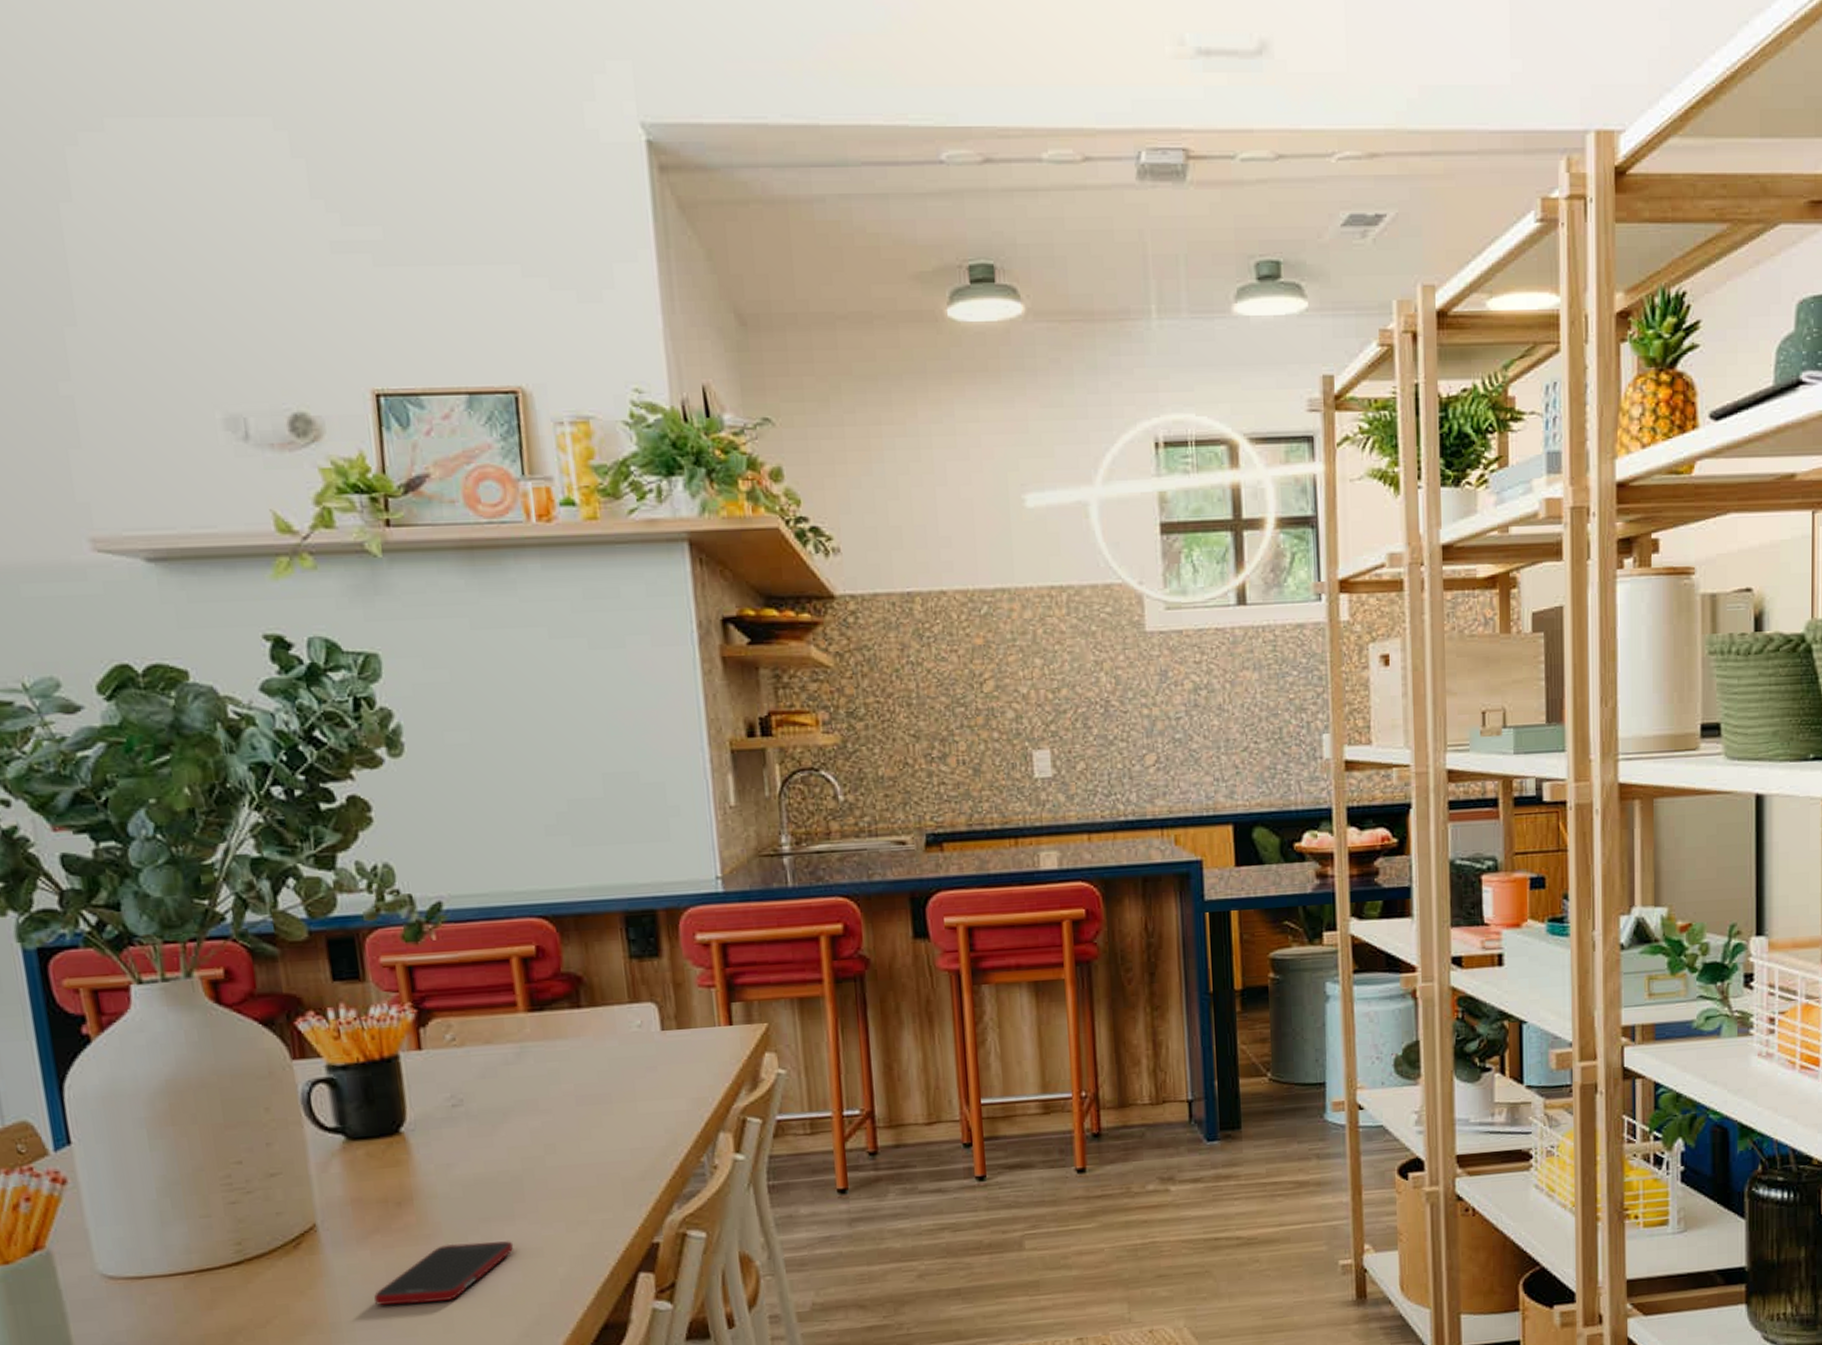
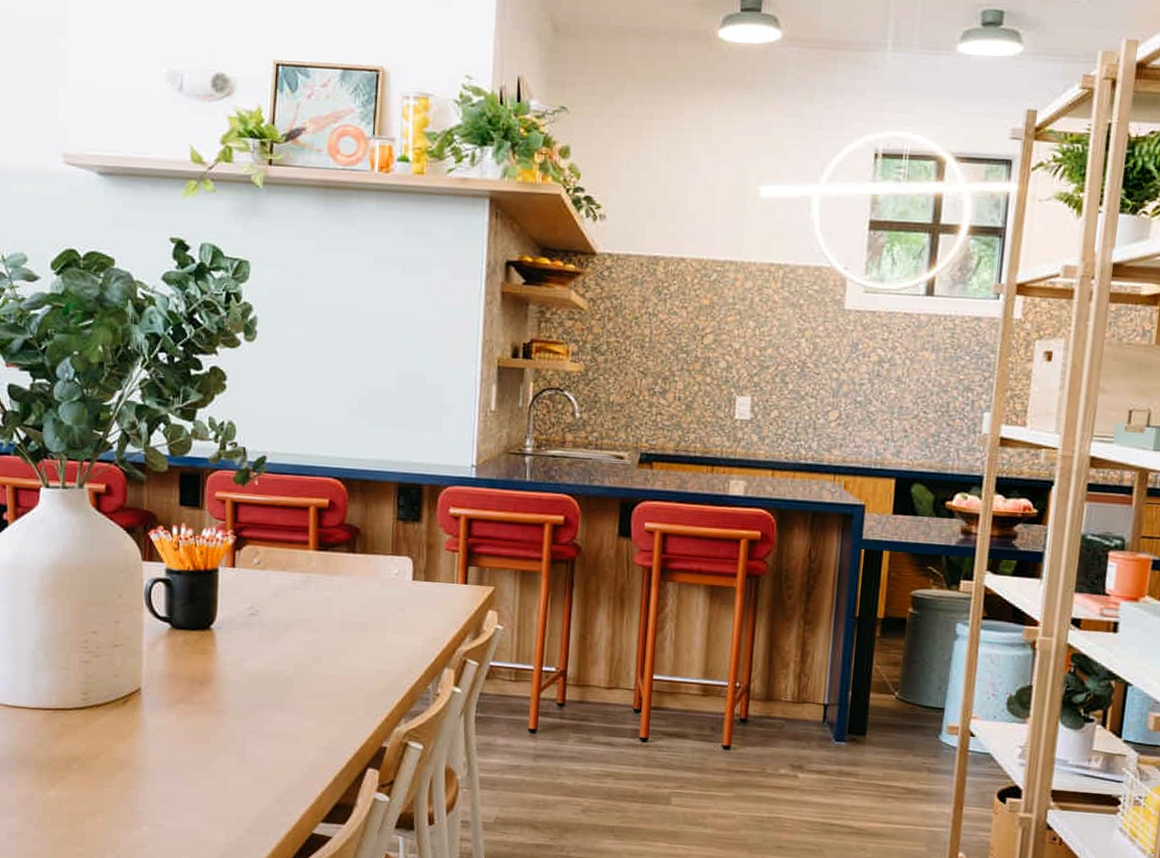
cell phone: present [374,1241,514,1305] -> none [173,720,279,764]

